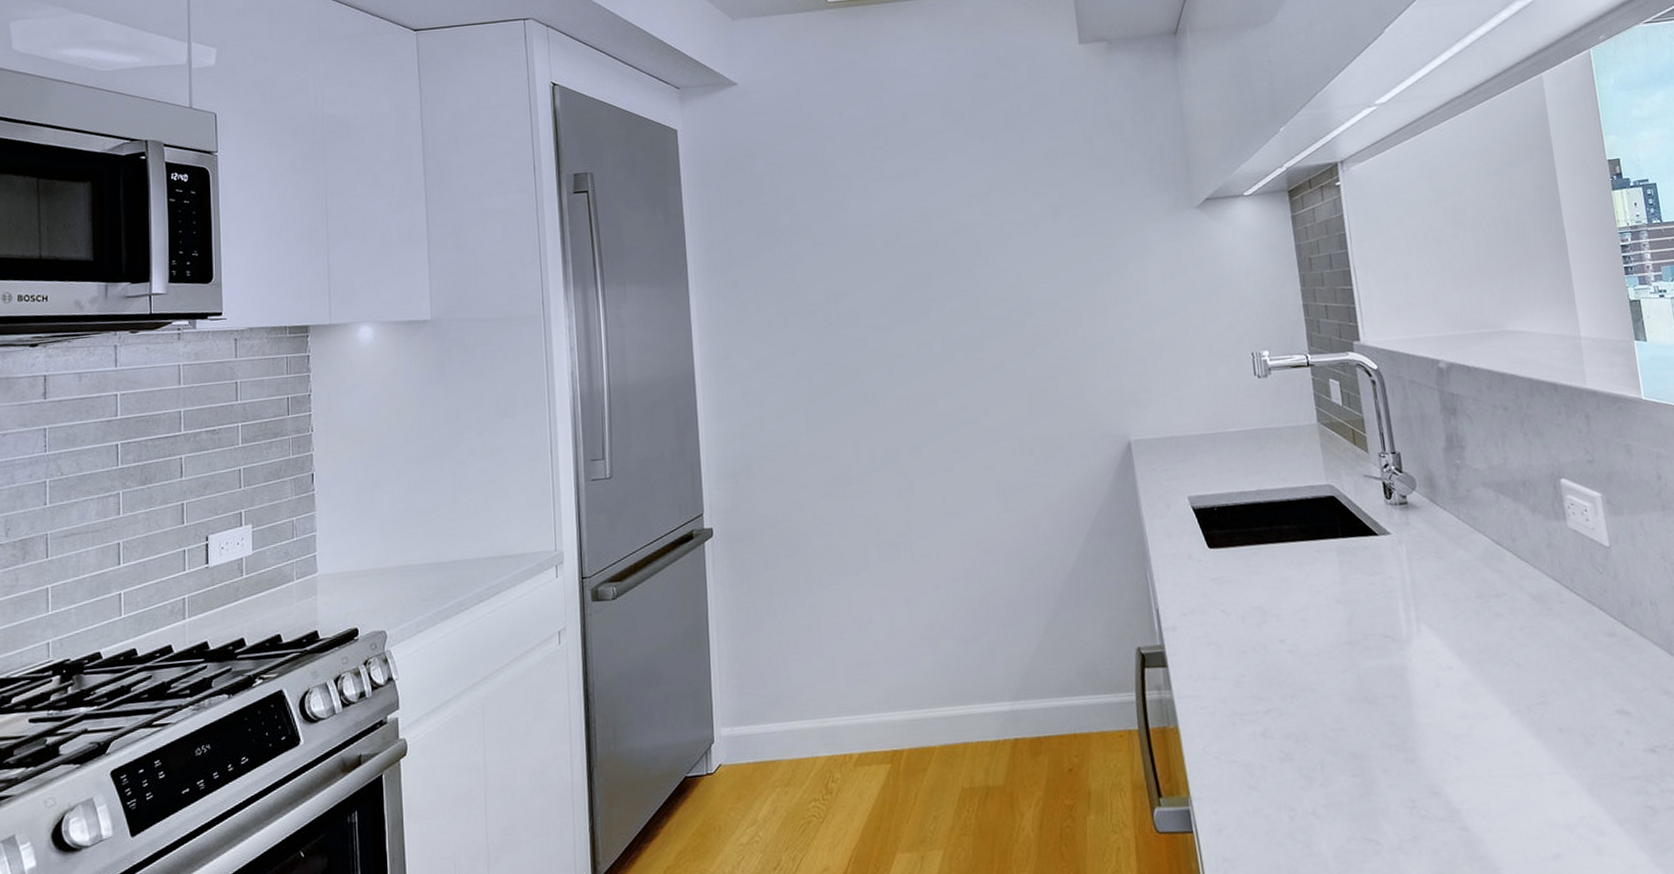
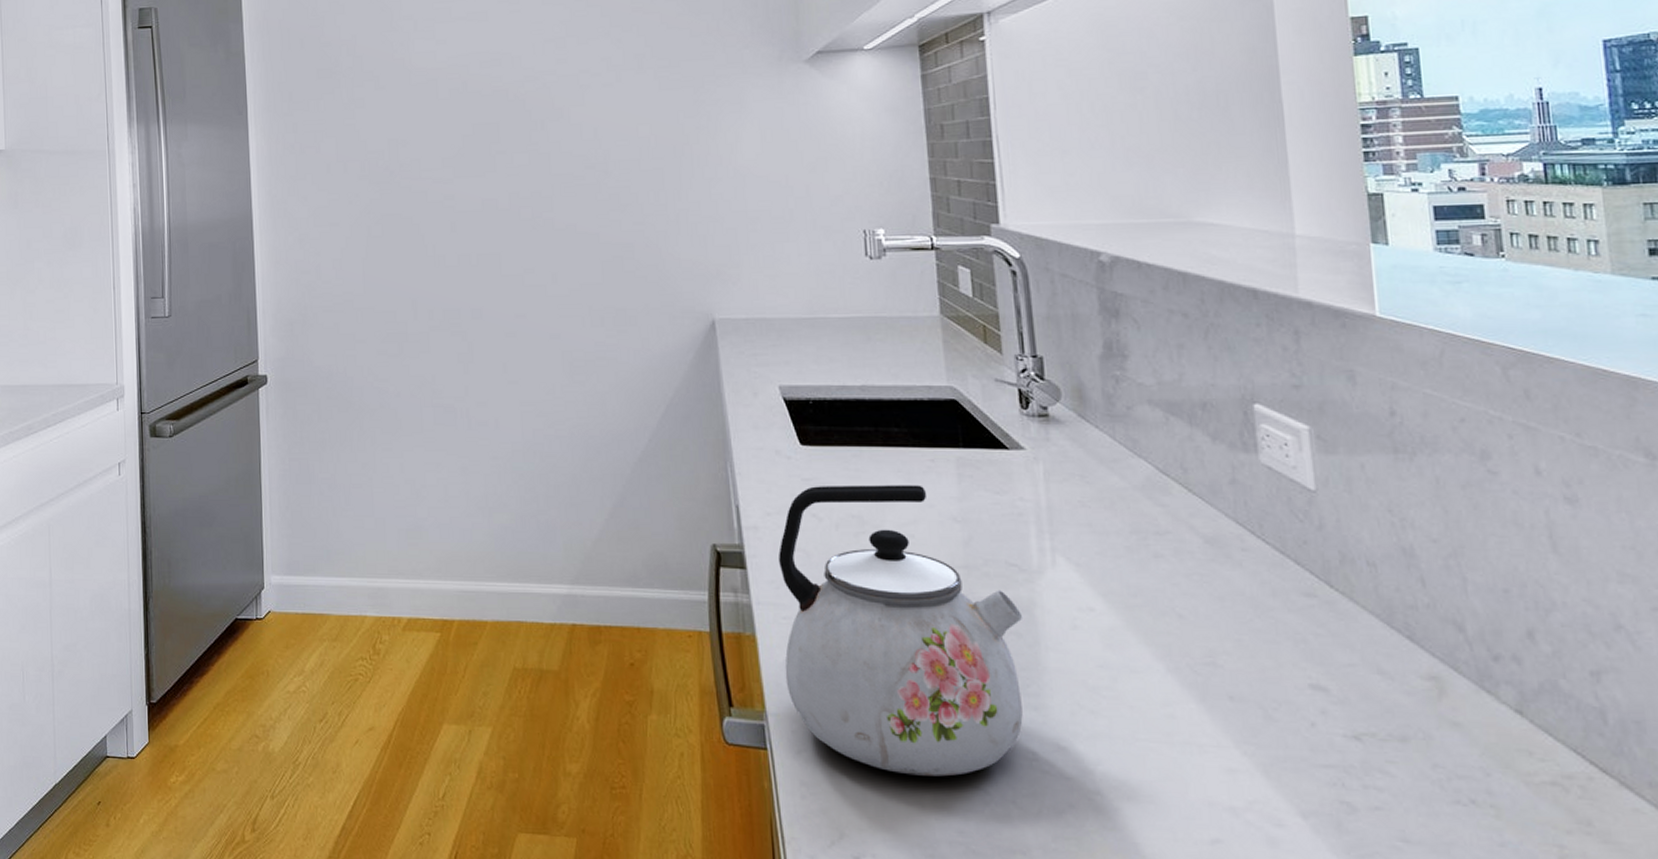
kettle: none [1194,574,1403,837] -> present [778,485,1023,777]

